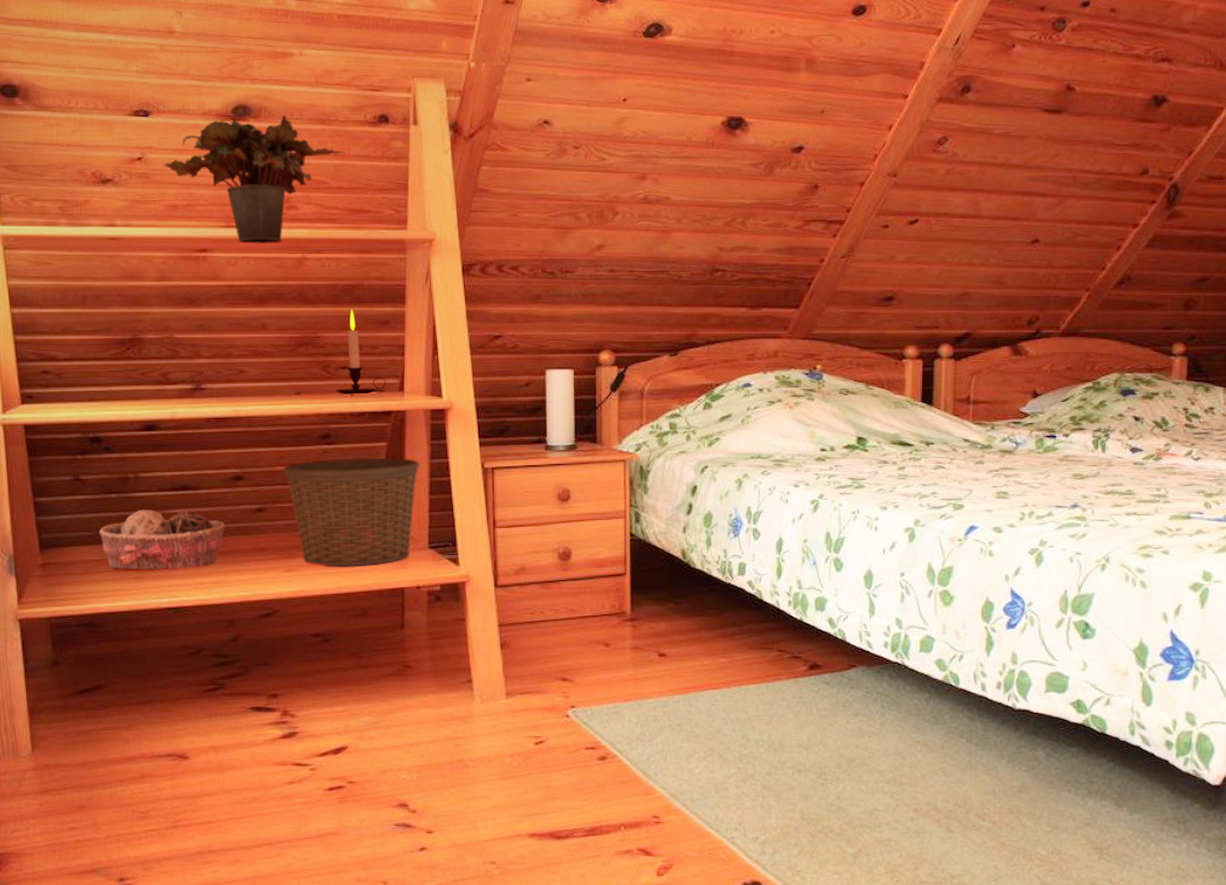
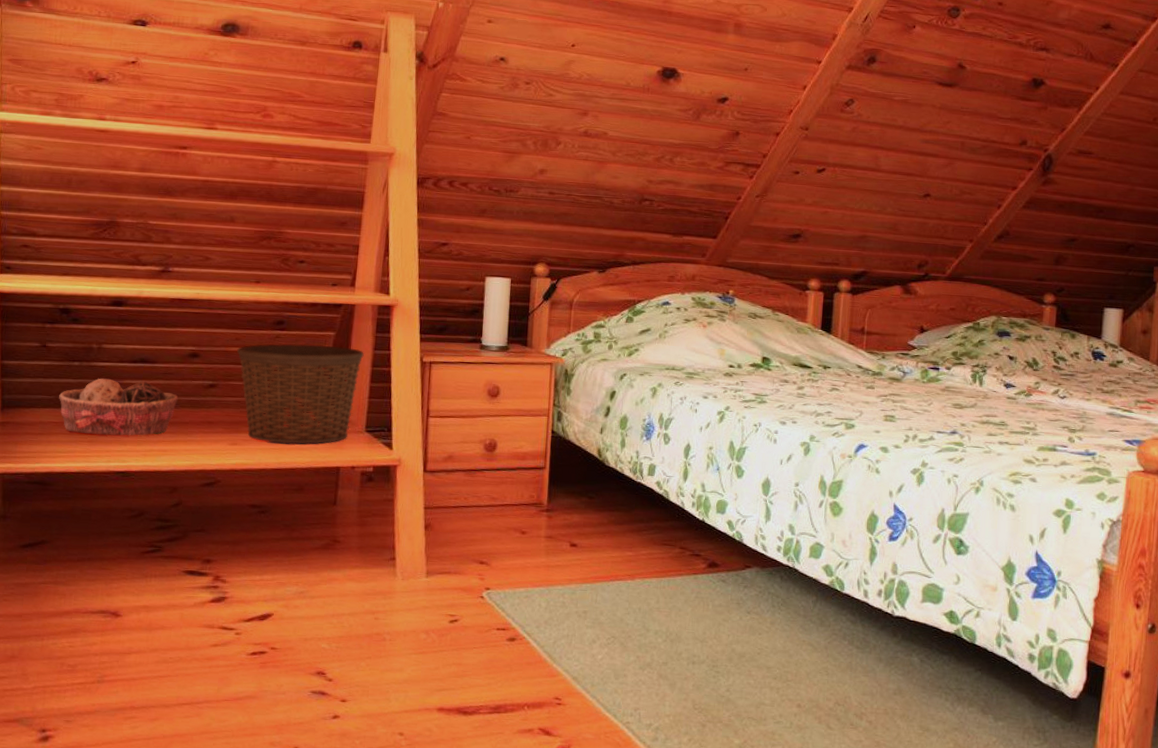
potted plant: present [162,114,345,244] -> none [153,33,321,146]
candle: present [336,309,386,395] -> none [293,209,340,288]

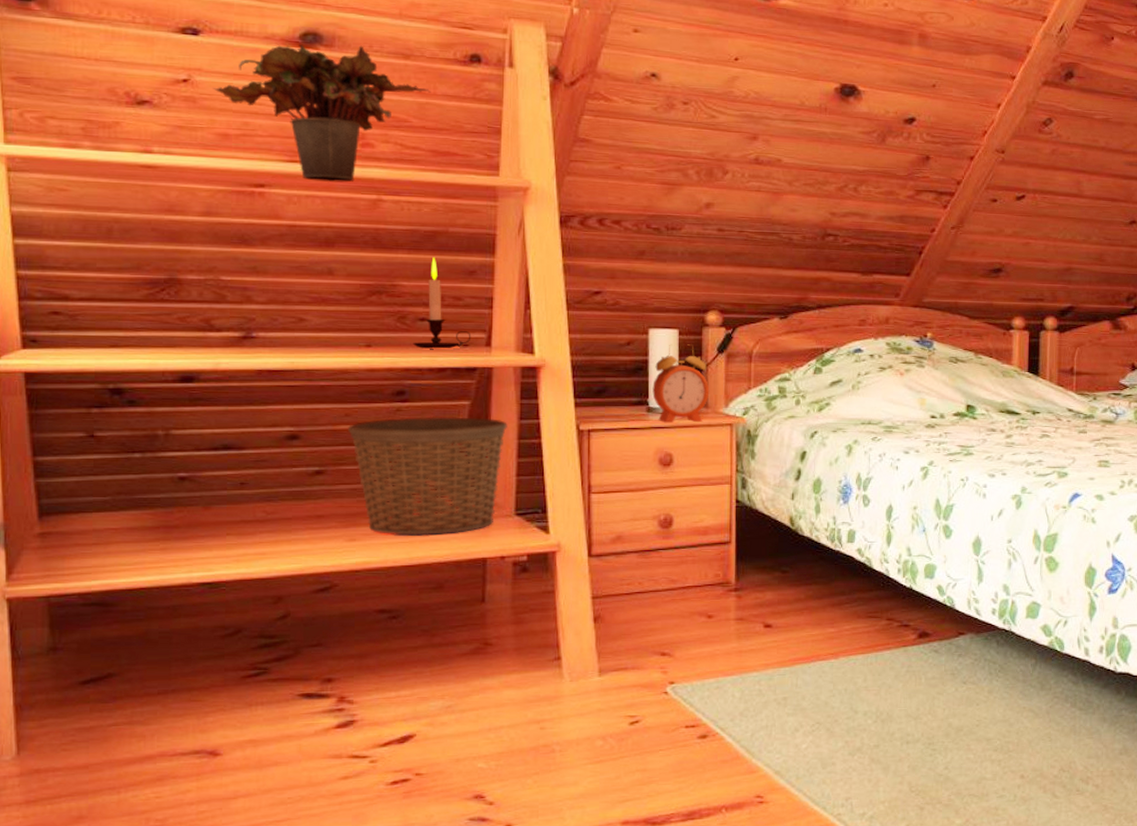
decorative basket: present [59,378,178,436] -> none [117,471,276,540]
potted plant: none [153,33,321,146] -> present [212,44,431,183]
candle: none [293,209,340,288] -> present [413,257,472,349]
alarm clock: none [485,291,535,361] -> present [652,344,710,424]

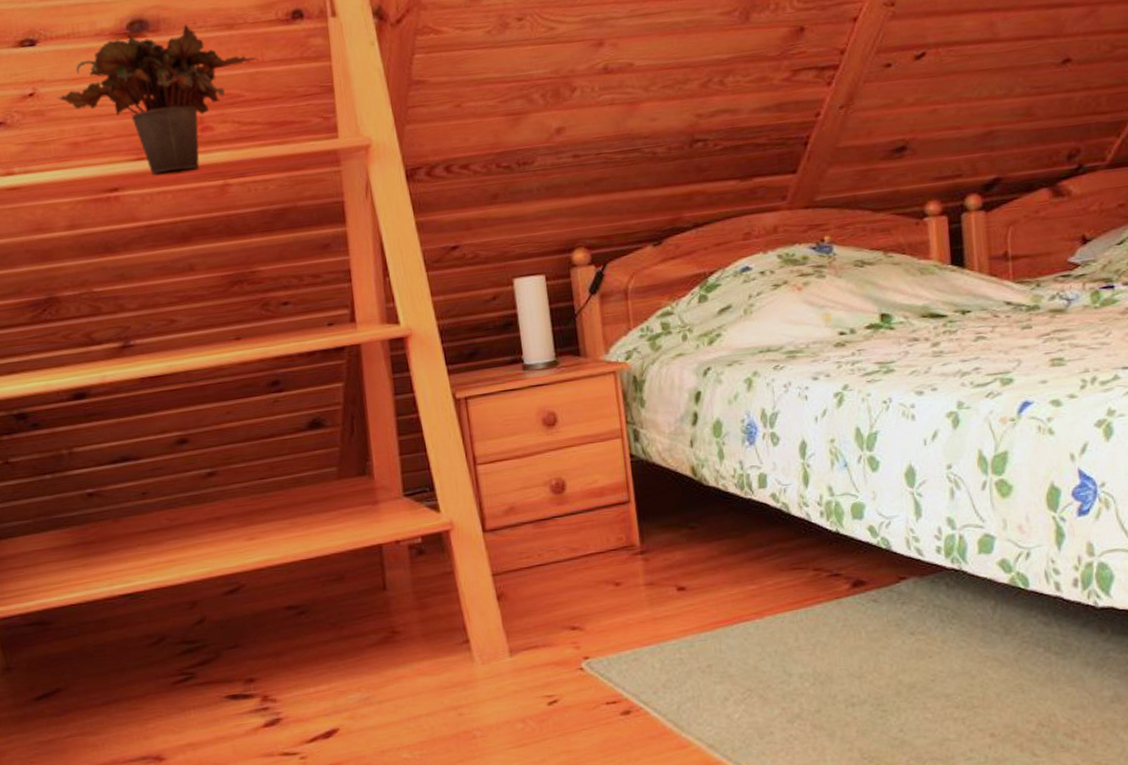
basket: present [347,416,508,536] -> none [230,398,384,530]
candle: present [413,257,472,349] -> none [279,235,335,334]
alarm clock: present [652,344,710,424] -> none [525,289,587,380]

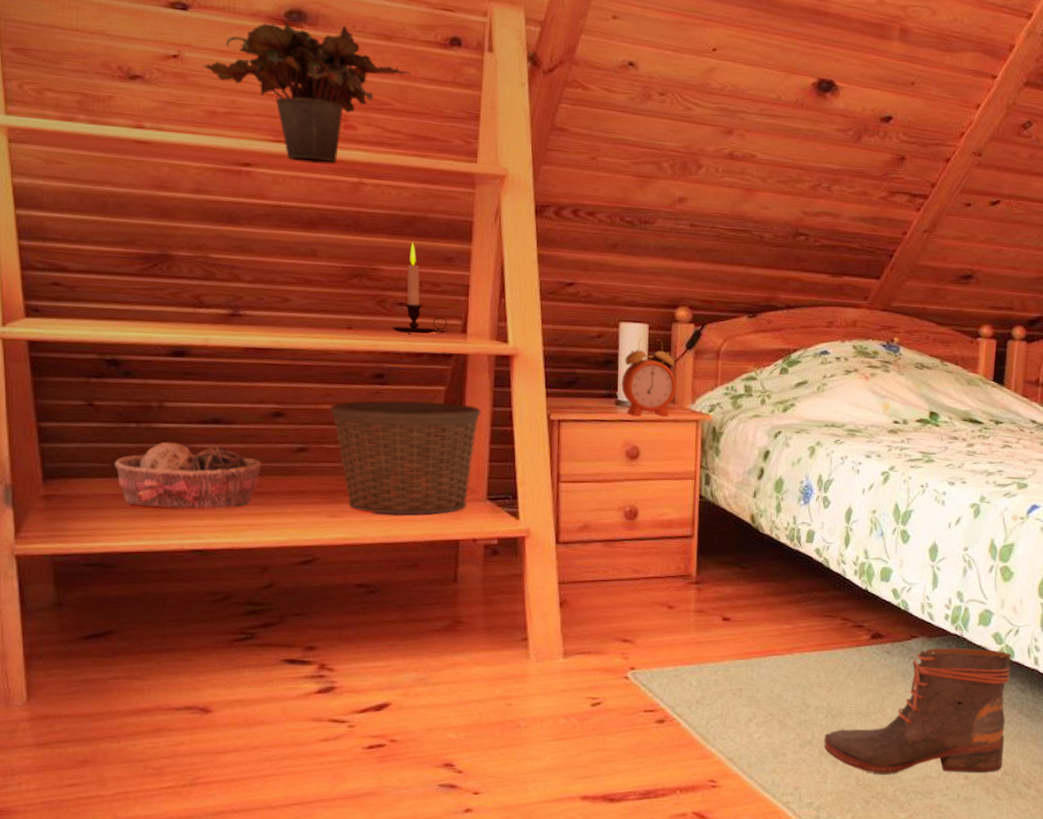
decorative basket: none [37,482,176,558] -> present [115,442,262,509]
basket: none [230,398,384,530] -> present [329,400,481,516]
candle: none [279,235,335,334] -> present [392,242,448,335]
alarm clock: none [525,289,587,380] -> present [621,338,677,418]
boot: none [814,580,1035,743] -> present [824,647,1012,774]

